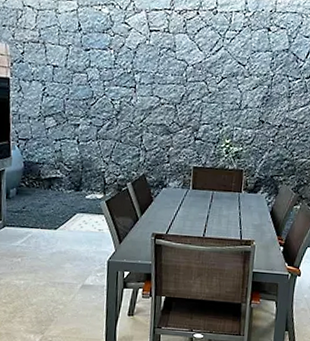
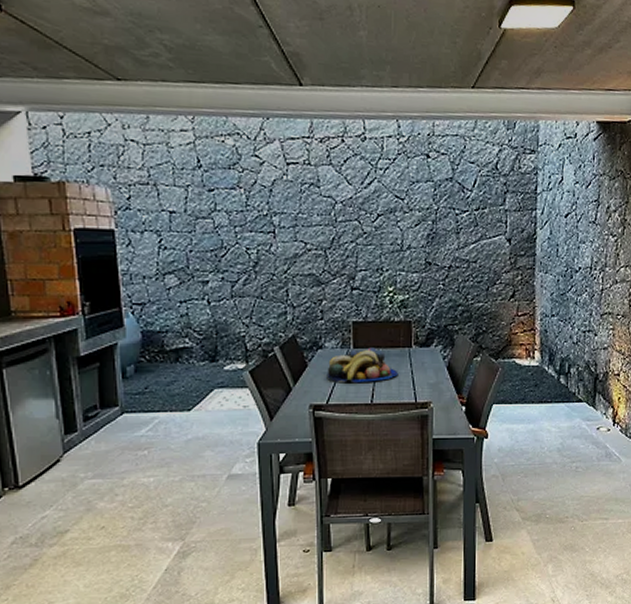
fruit bowl: none [168,189,228,219] -> present [327,347,399,383]

